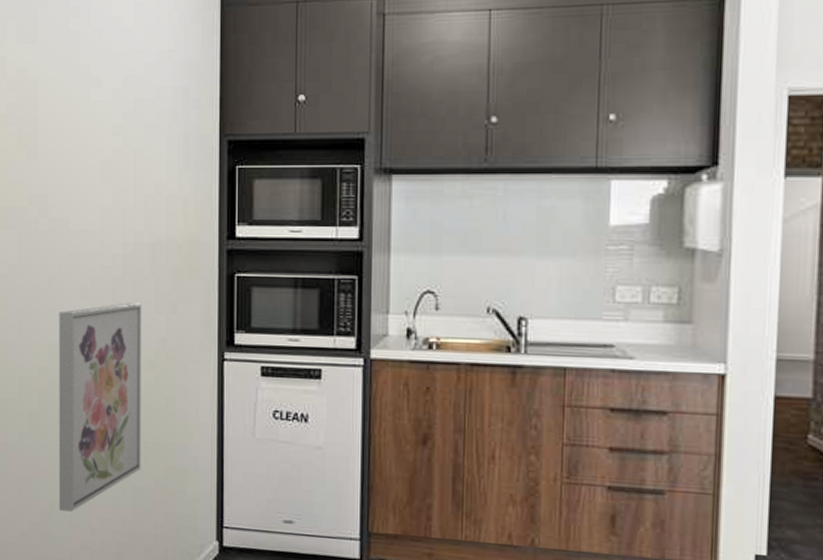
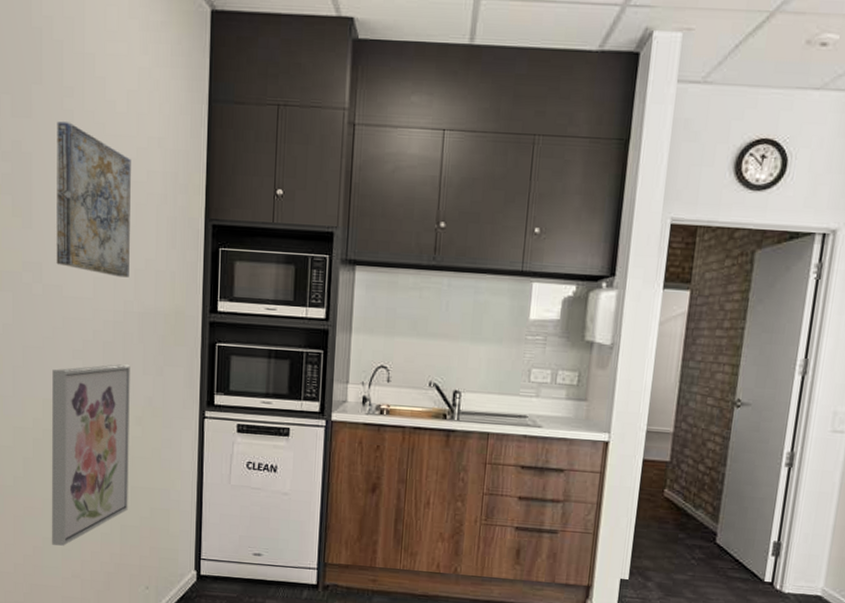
wall art: none [62,43,139,205] -> present [56,121,131,278]

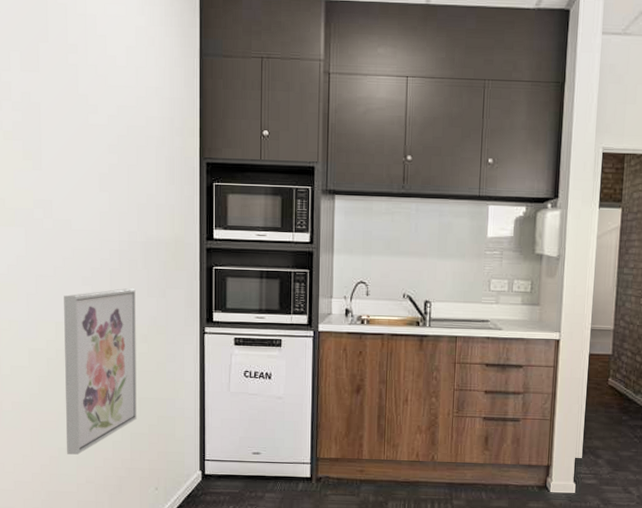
wall art: present [56,121,131,278] -> none [62,75,132,211]

